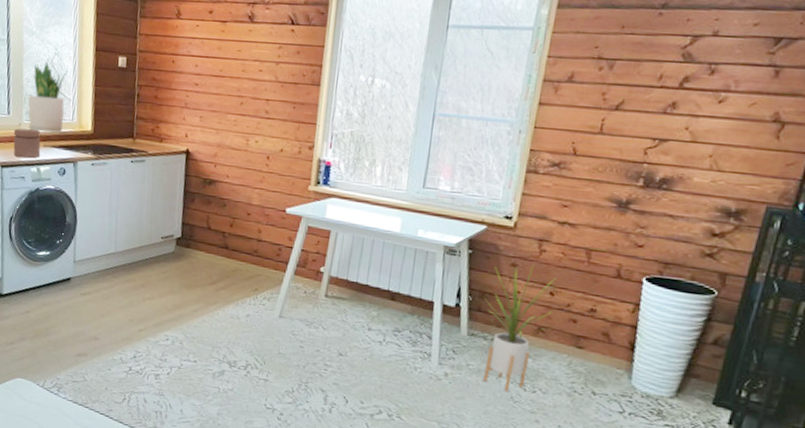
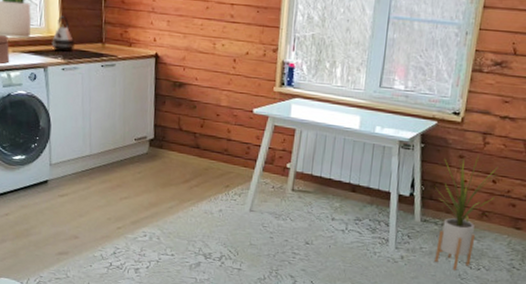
kettle: none [82,111,106,147] -> present [51,16,75,52]

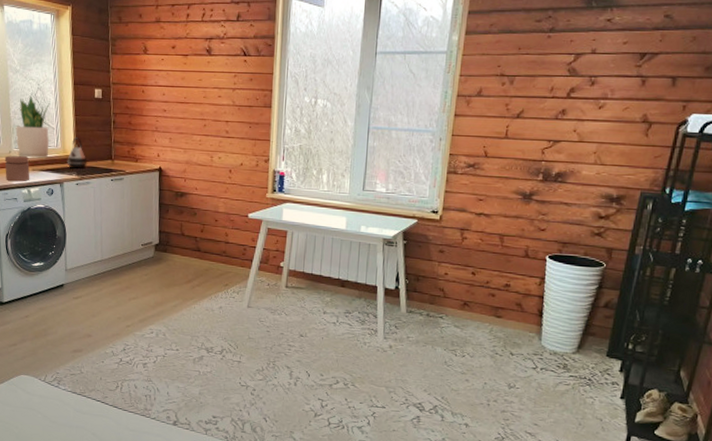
house plant: present [434,153,499,270] -> none [417,248,477,358]

